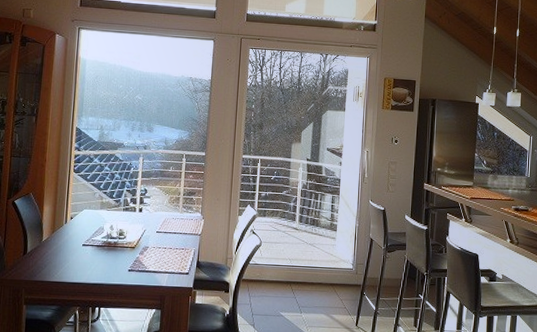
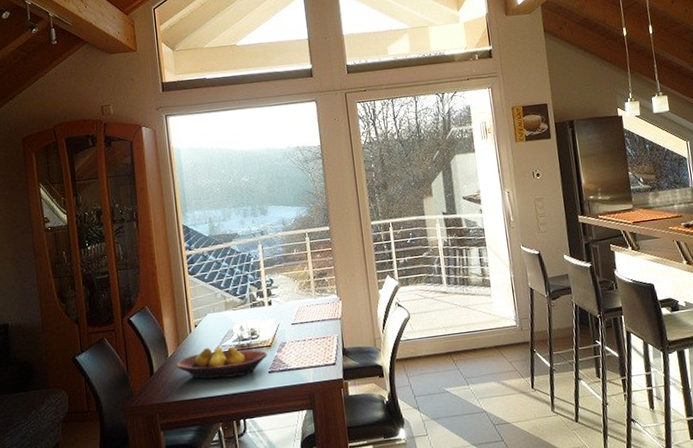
fruit bowl: none [48,238,130,270] -> present [176,346,267,379]

